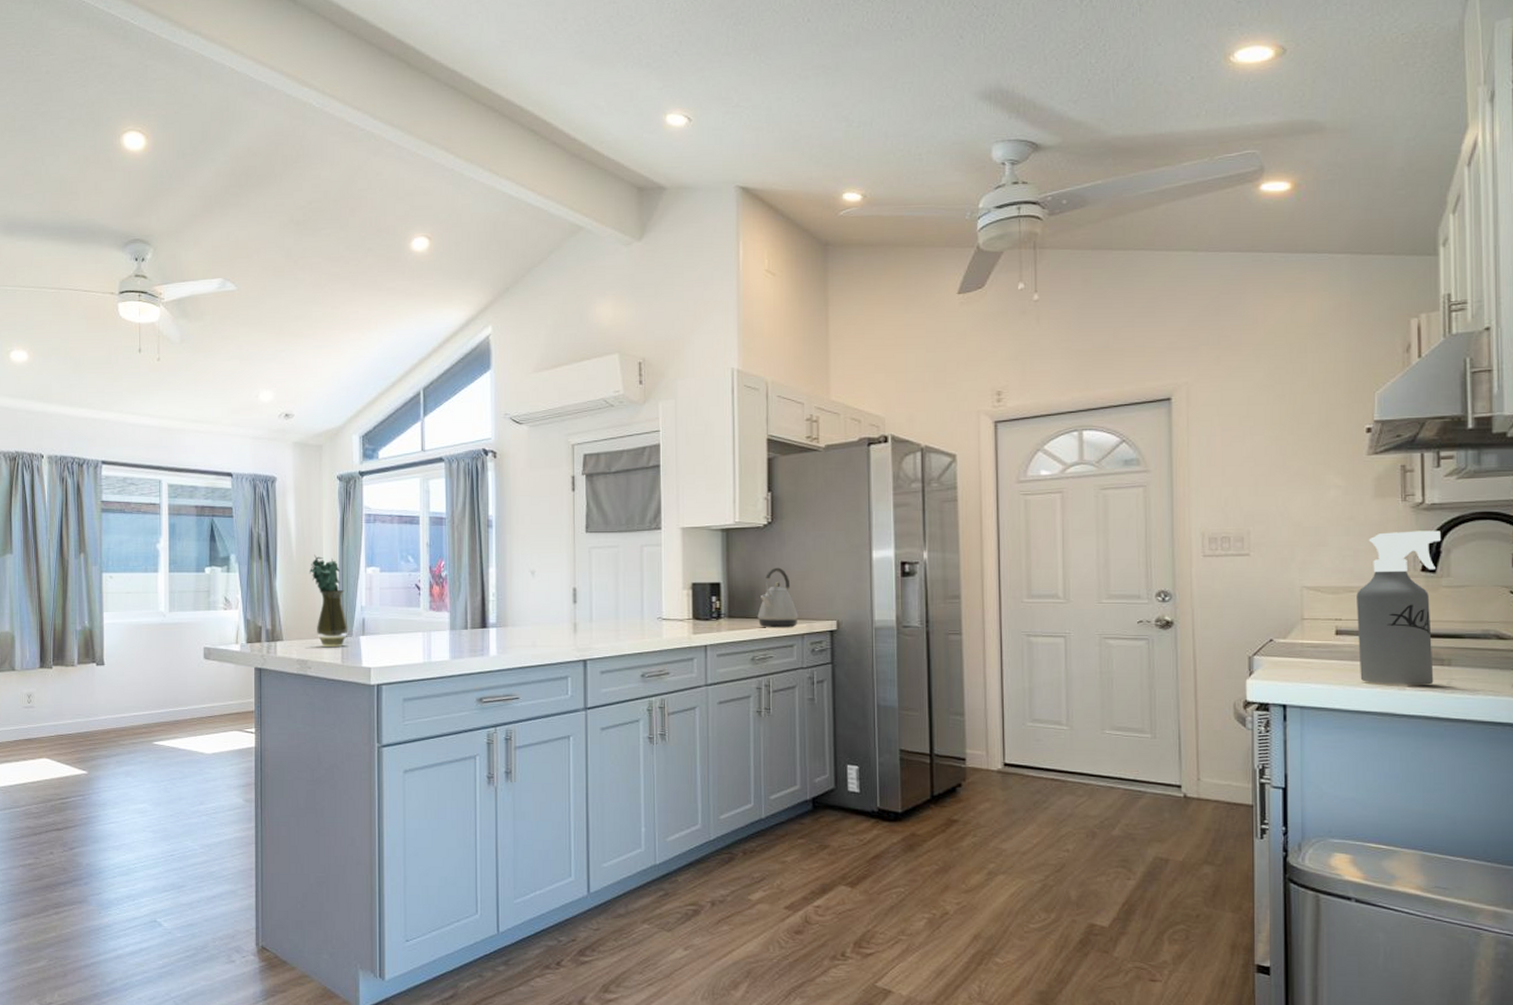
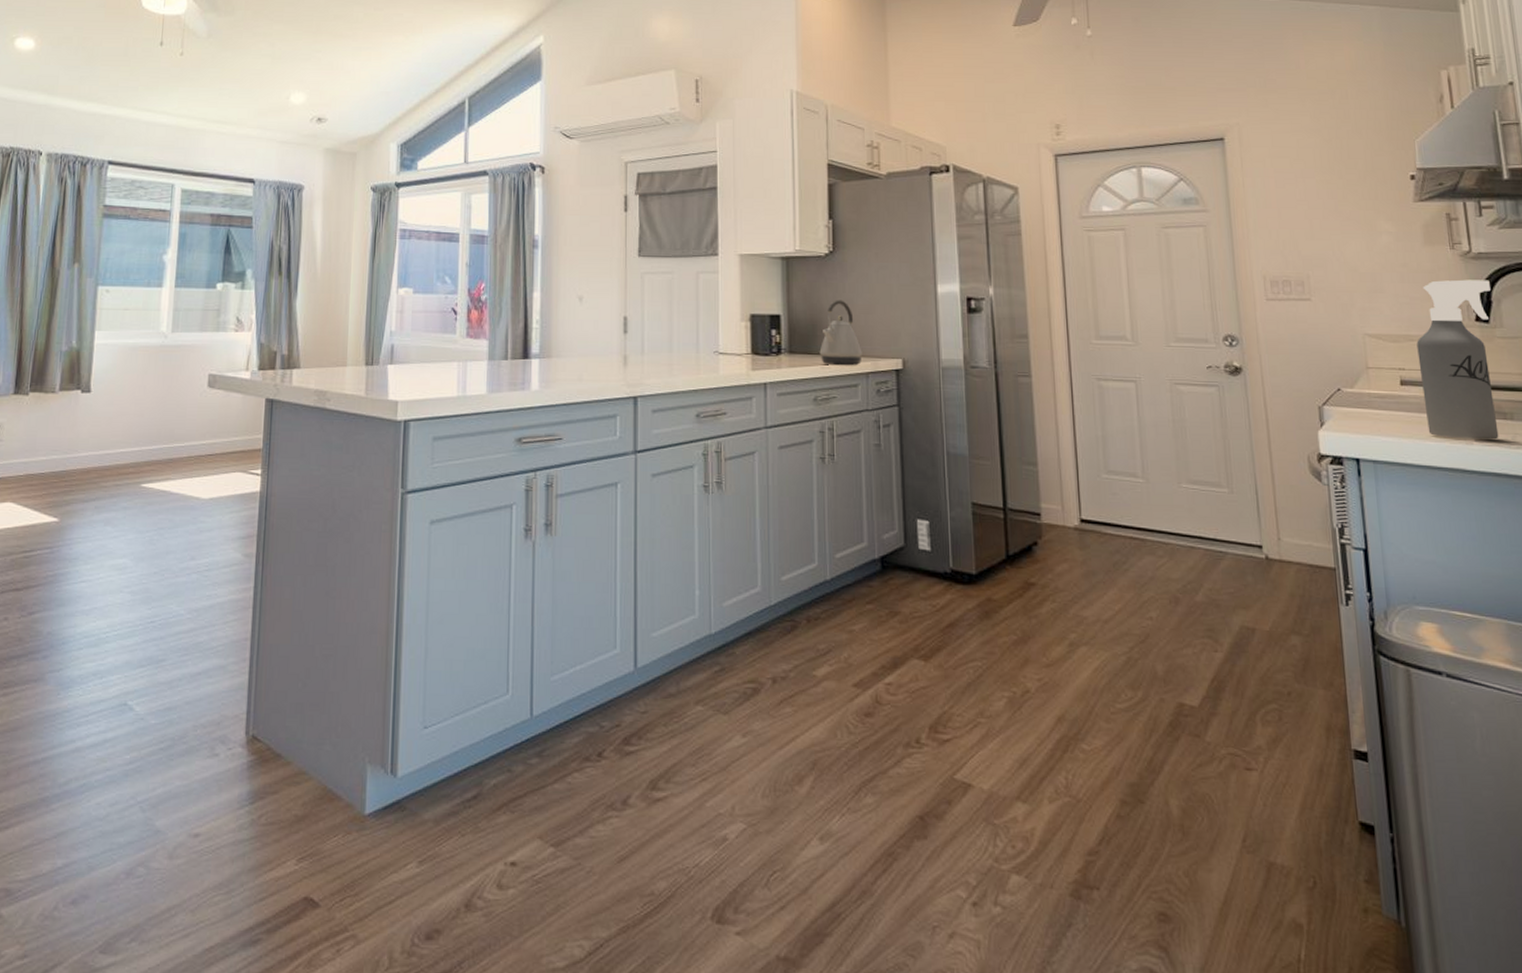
vase: present [310,554,348,647] -> none [335,272,375,376]

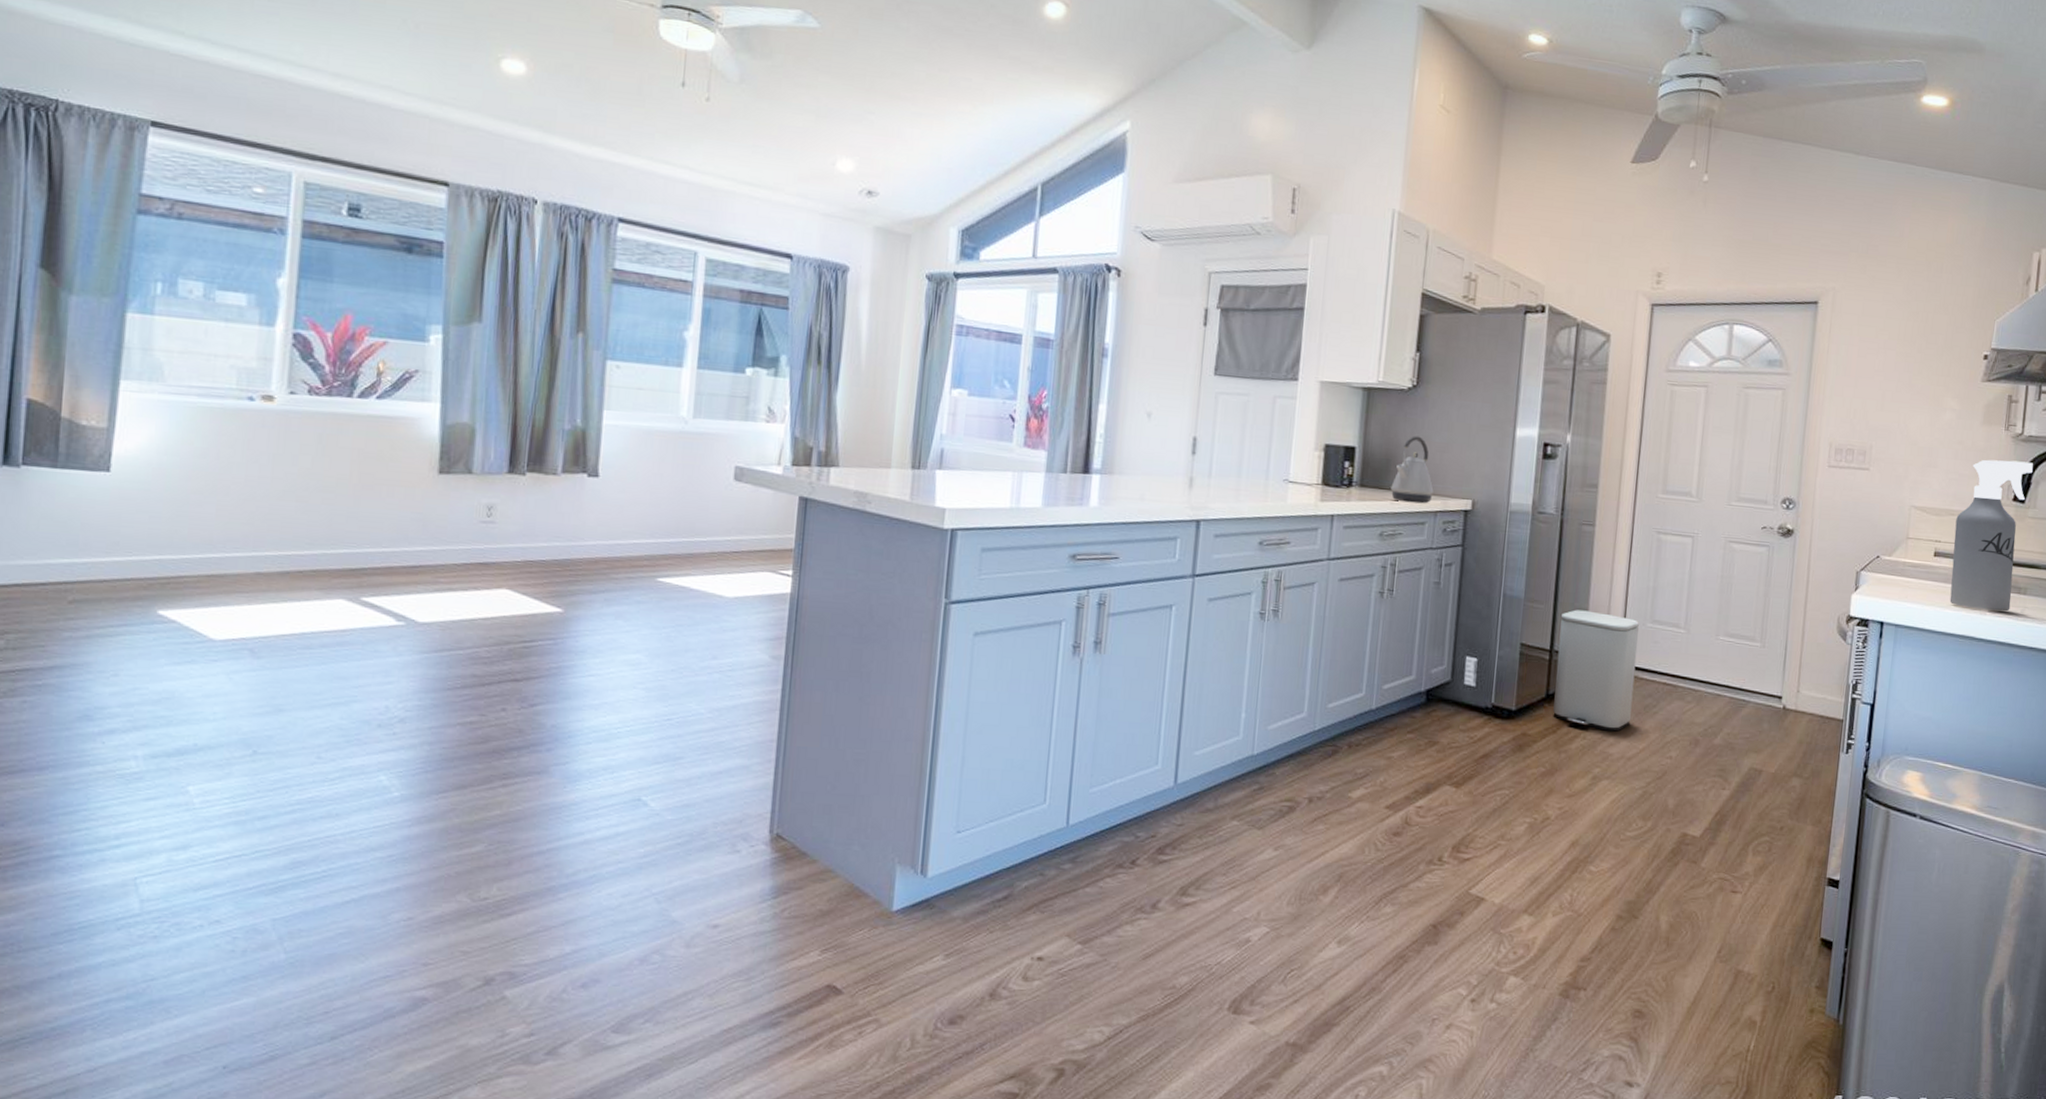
pedal bin: none [1009,464,1102,592] -> present [1553,610,1639,732]

